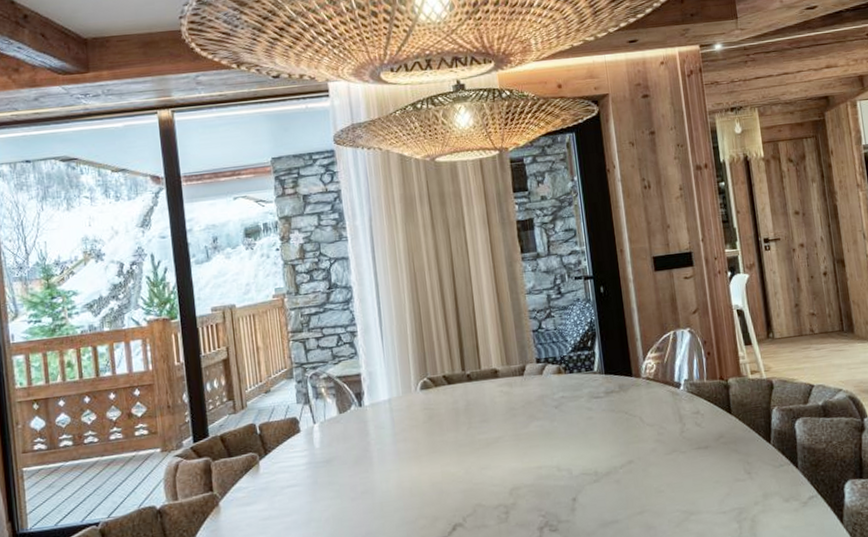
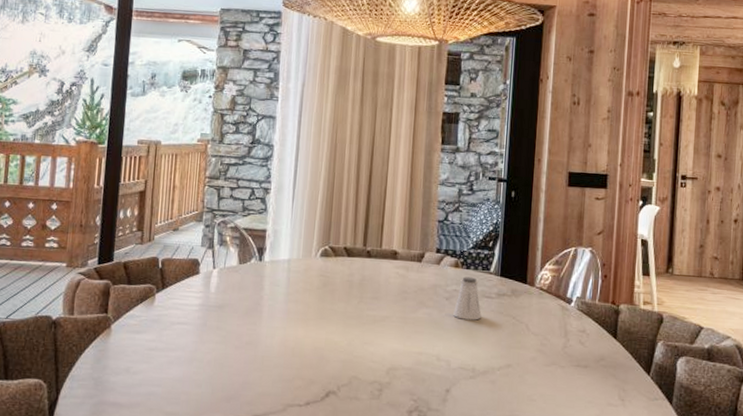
saltshaker: none [565,380,594,425] -> present [453,276,482,320]

